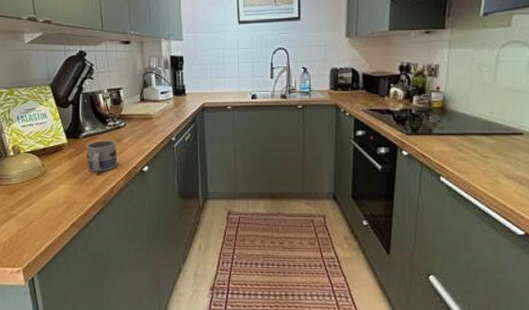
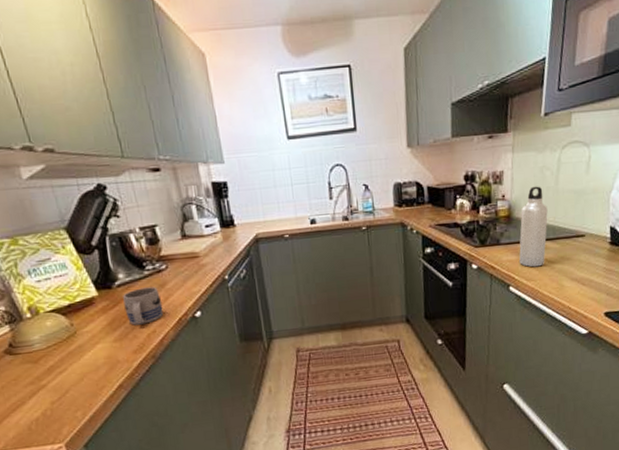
water bottle: none [452,81,484,160] -> present [519,186,548,268]

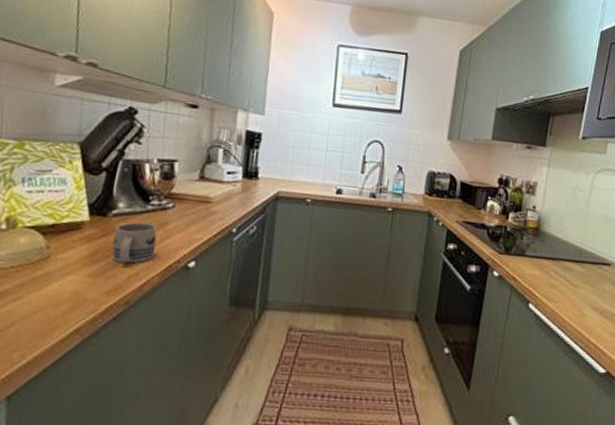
water bottle: present [519,186,548,268] -> none [542,204,576,288]

